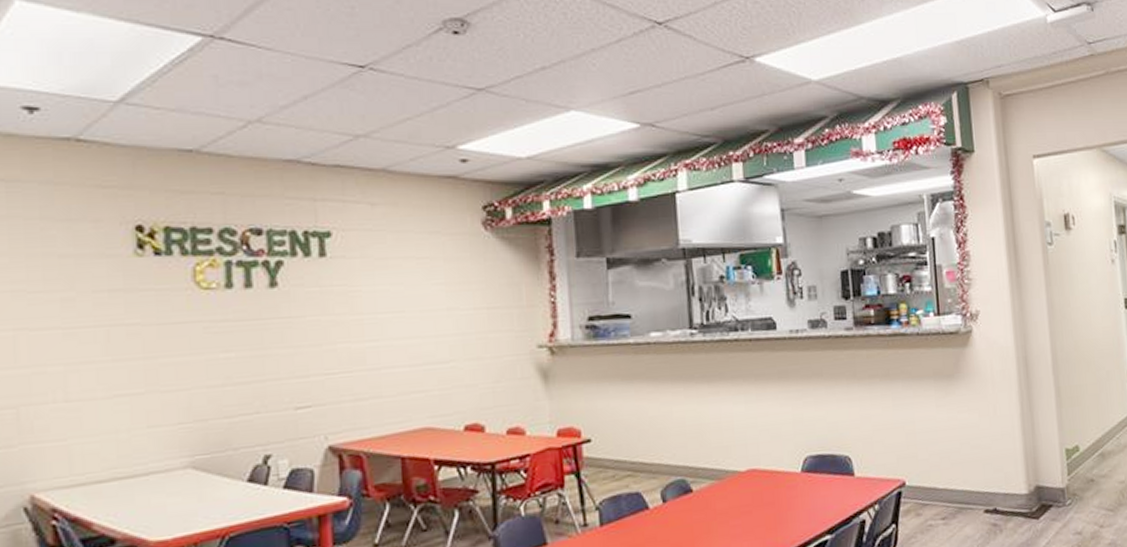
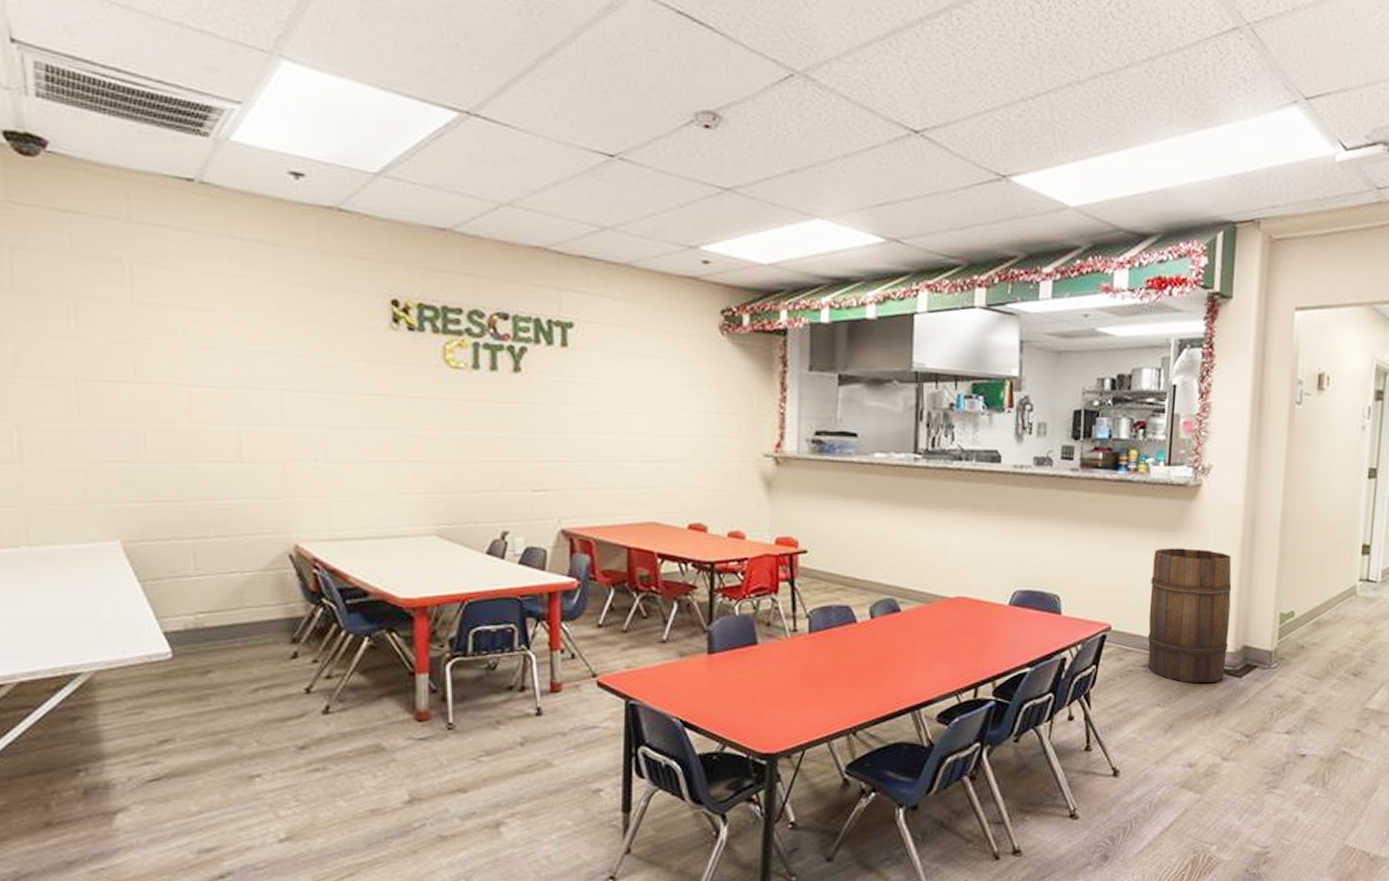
wooden barrel: none [936,393,1022,531] -> present [1147,548,1232,684]

